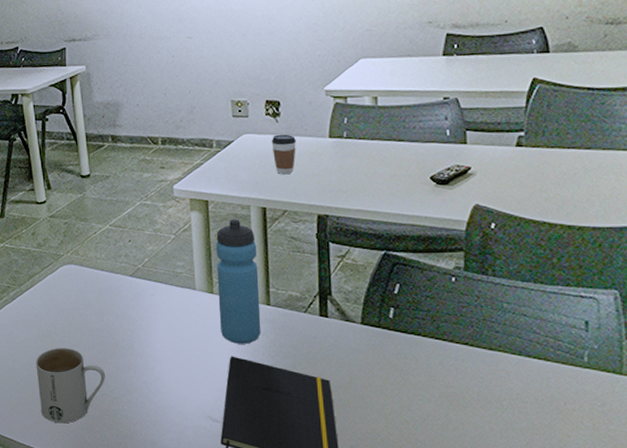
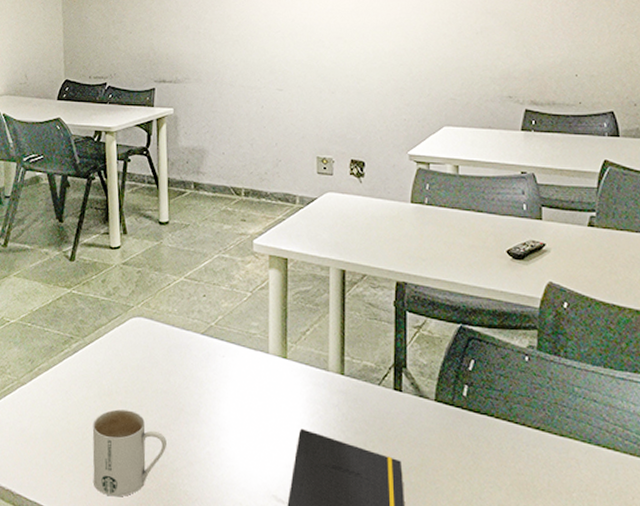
water bottle: present [215,219,261,344] -> none [291,280,334,416]
coffee cup: present [271,134,296,175] -> none [354,195,378,238]

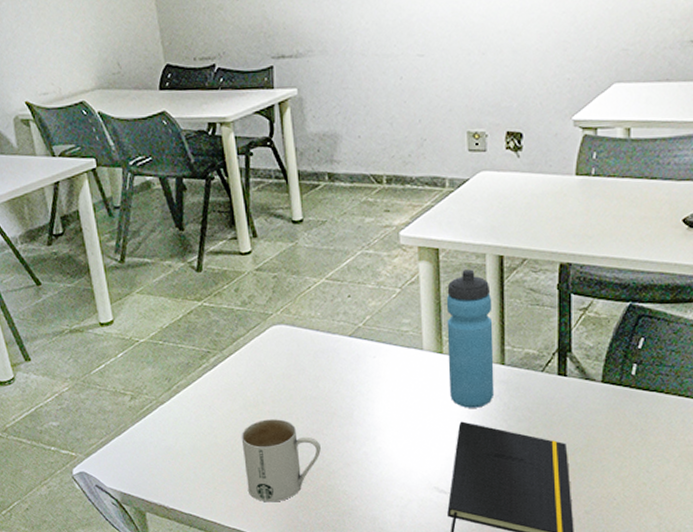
water bottle: none [291,280,334,416] -> present [446,269,495,408]

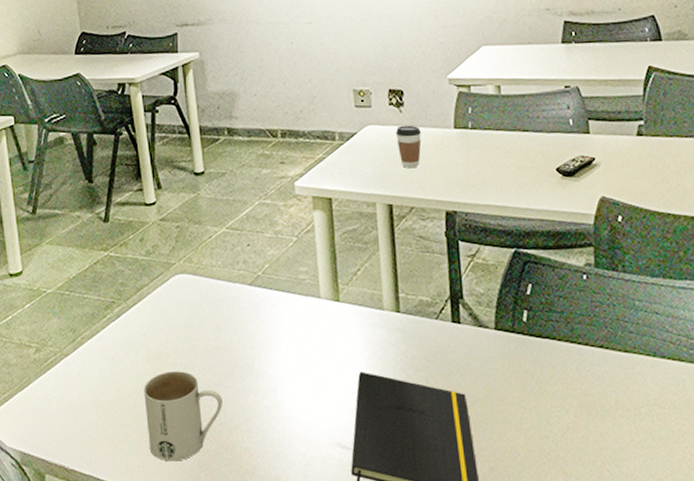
water bottle: present [446,269,495,408] -> none [340,218,392,358]
coffee cup: none [511,171,539,218] -> present [395,125,421,169]

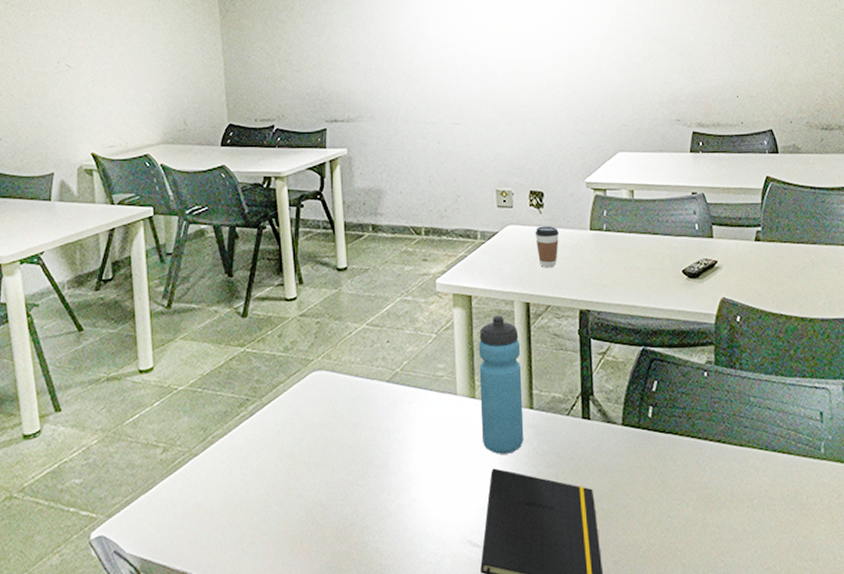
mug: present [143,371,223,462] -> none [274,470,355,565]
water bottle: none [340,218,392,358] -> present [478,315,524,454]

